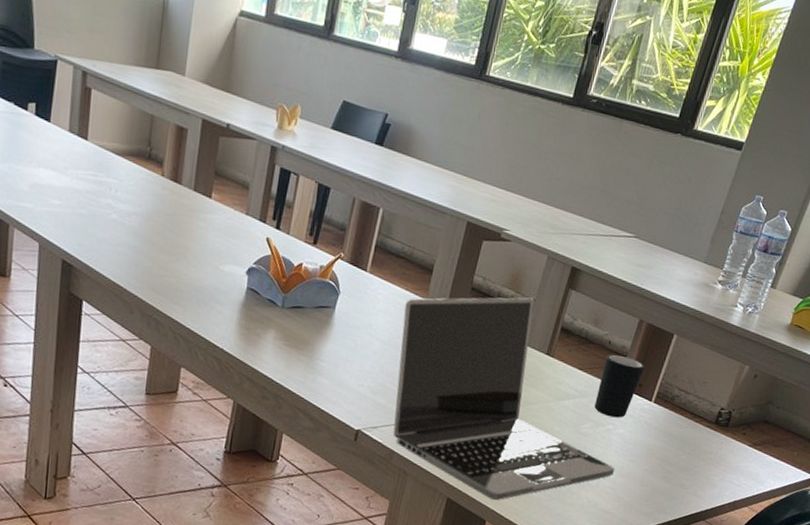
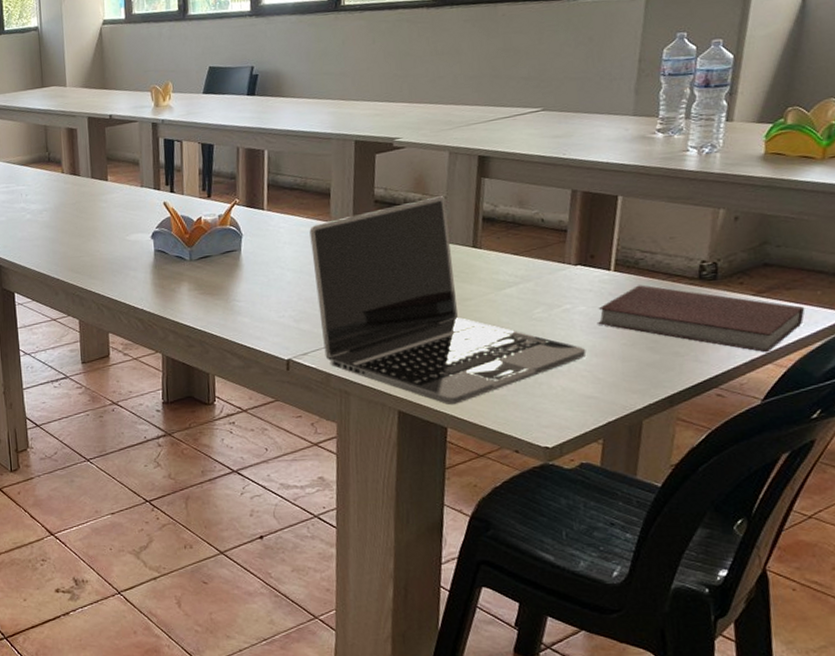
mug: present [594,354,645,418] -> none [541,230,592,296]
notebook: none [629,419,783,497] -> present [596,285,805,353]

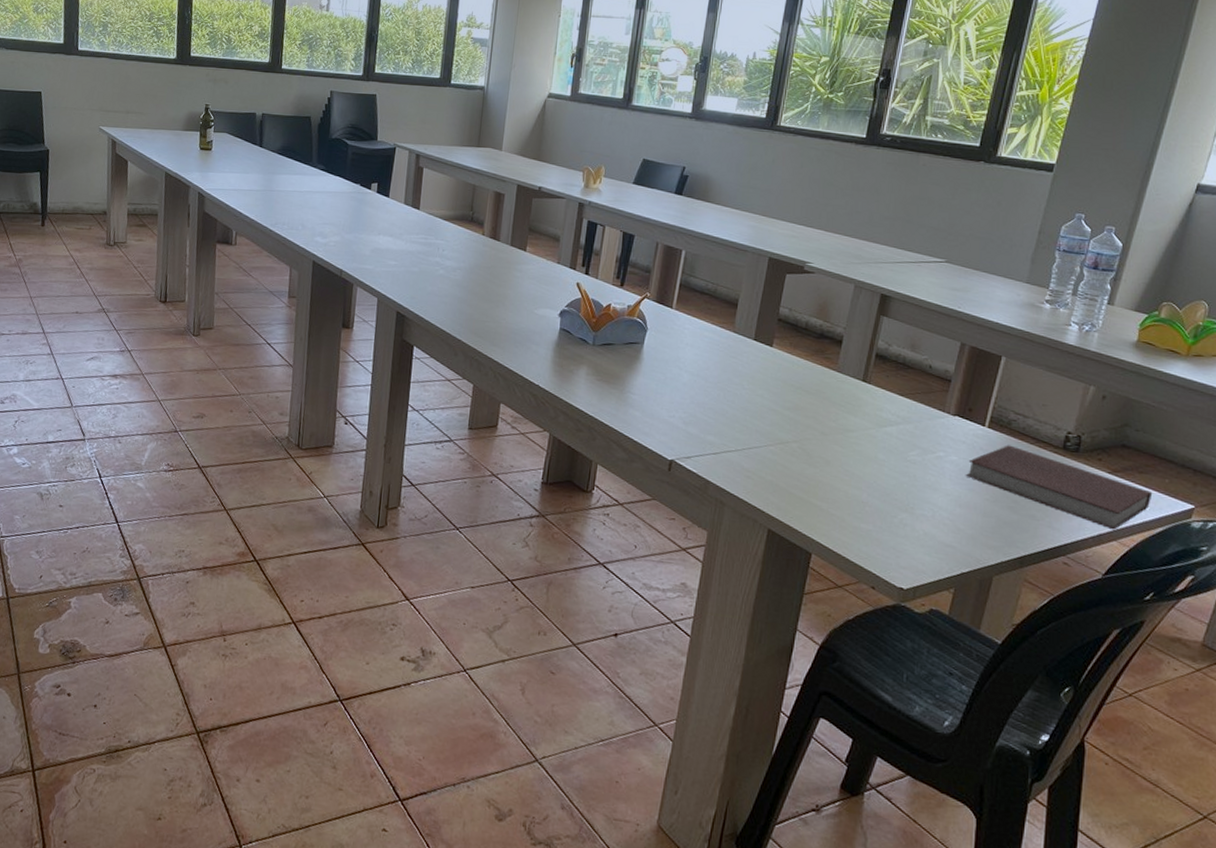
laptop: present [309,196,587,406] -> none [707,326,952,532]

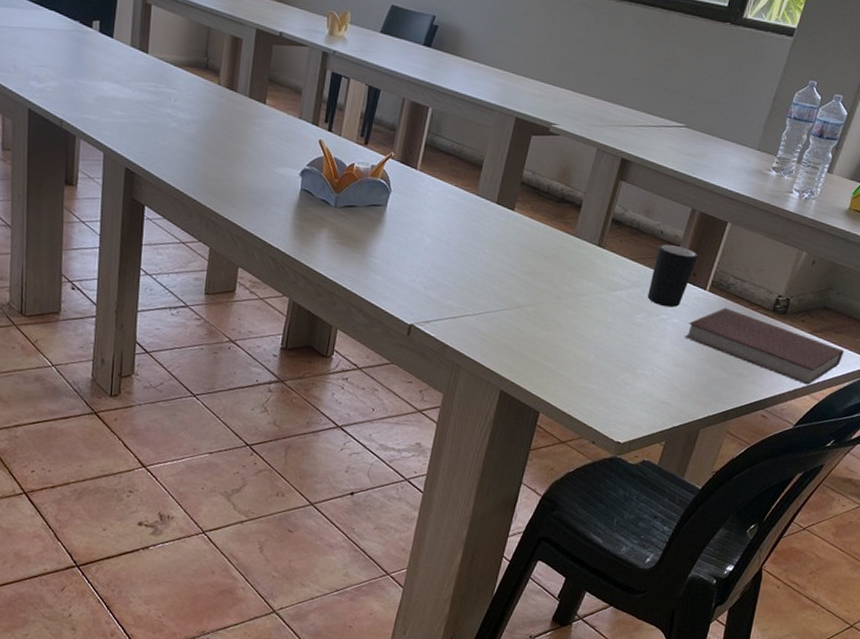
mug: none [921,378,973,445] -> present [647,244,699,308]

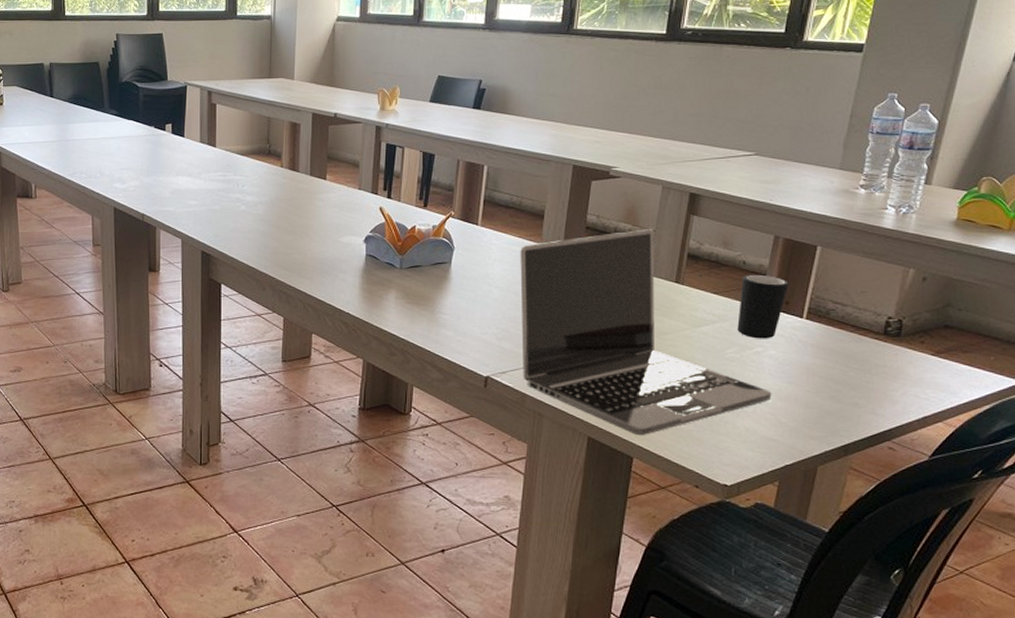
laptop: none [445,190,670,392] -> present [520,229,772,436]
notebook: present [684,307,845,385] -> none [784,335,978,411]

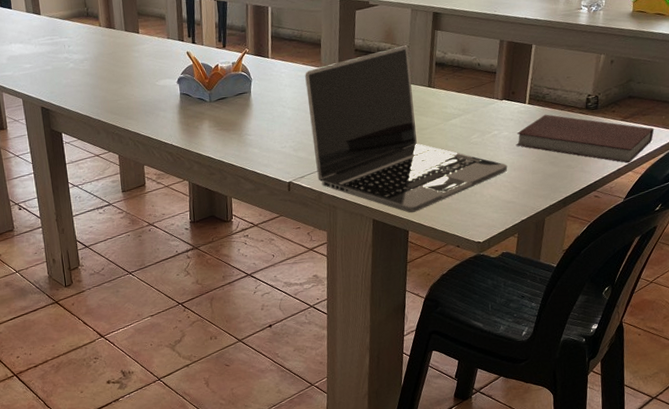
mug: present [737,274,789,339] -> none [477,72,514,125]
notebook: none [784,335,978,411] -> present [515,114,654,164]

